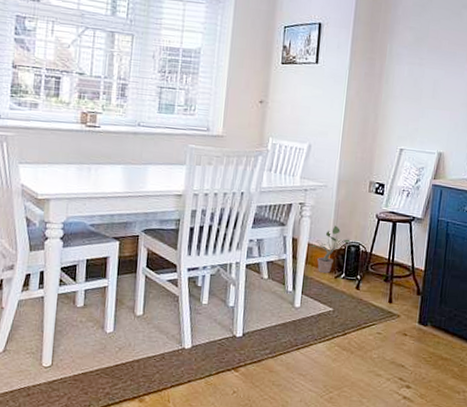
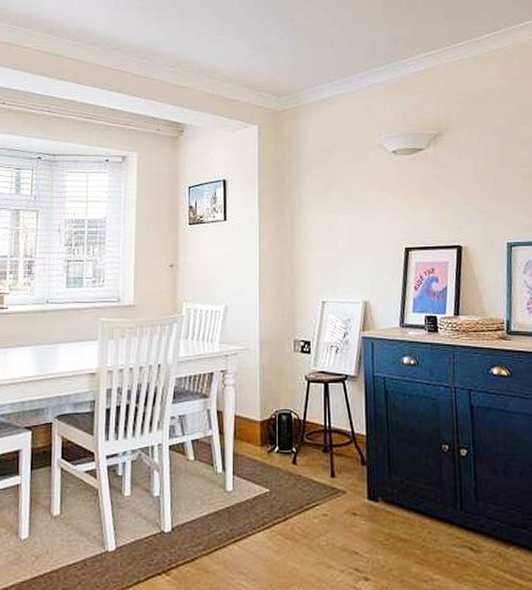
potted plant: present [310,225,350,274] -> none [237,392,280,449]

